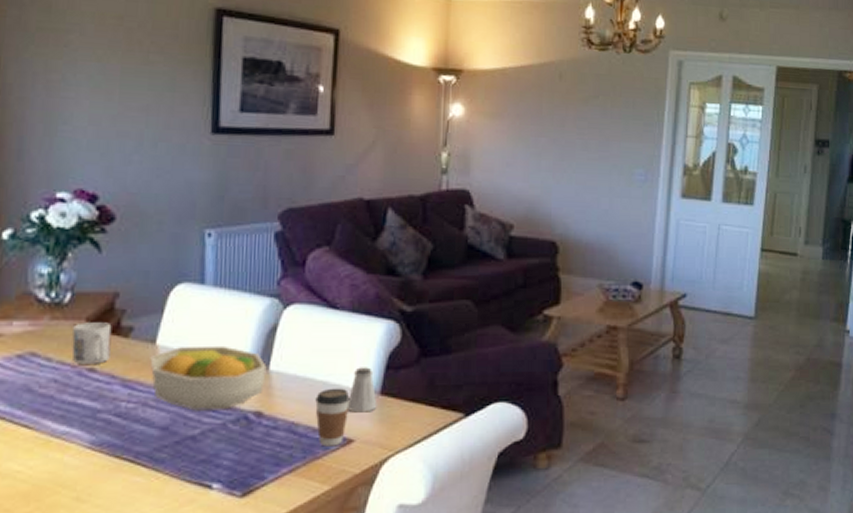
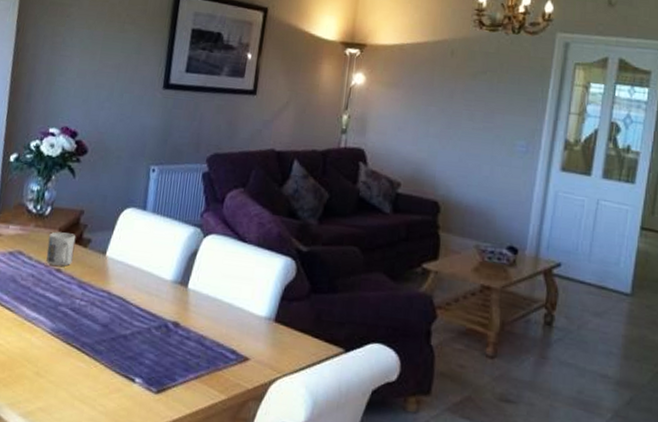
fruit bowl: present [150,345,267,411] -> none [100,260,186,317]
coffee cup: present [315,388,350,447] -> none [220,310,250,362]
saltshaker: present [346,367,378,413] -> none [246,295,272,336]

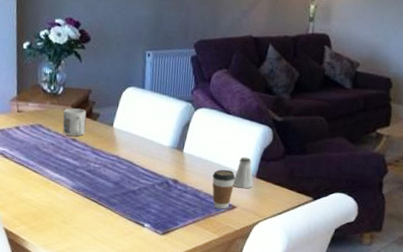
coffee cup: none [220,310,250,362] -> present [212,169,235,209]
saltshaker: none [246,295,272,336] -> present [233,157,254,189]

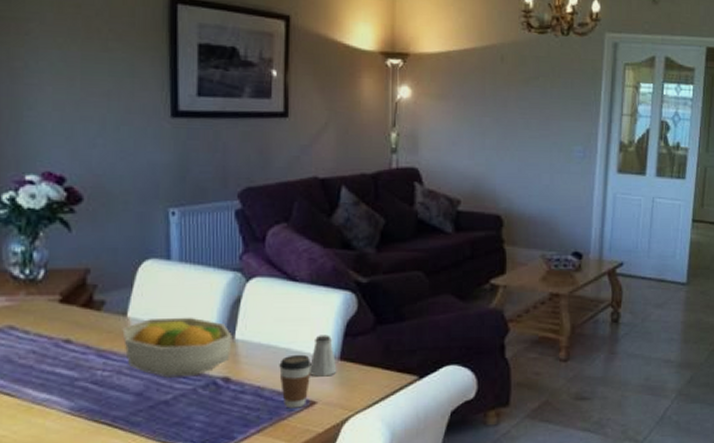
mug: present [62,108,87,136] -> none [48,297,85,336]
fruit bowl: none [109,130,182,176] -> present [122,317,232,378]

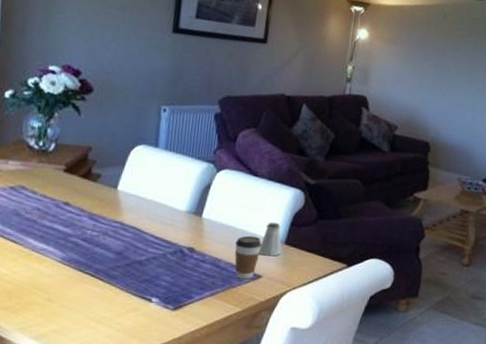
fruit bowl: present [122,317,232,378] -> none [111,193,201,244]

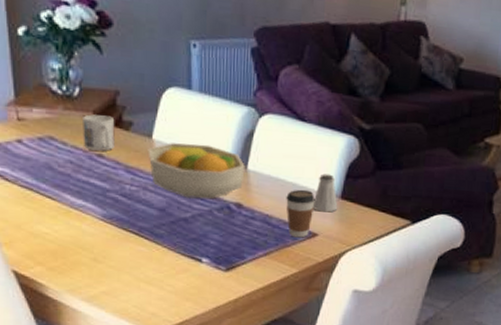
mug: none [52,167,84,200] -> present [83,114,115,151]
fruit bowl: none [111,193,201,244] -> present [148,143,245,200]

